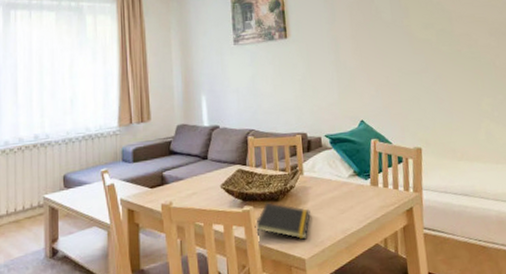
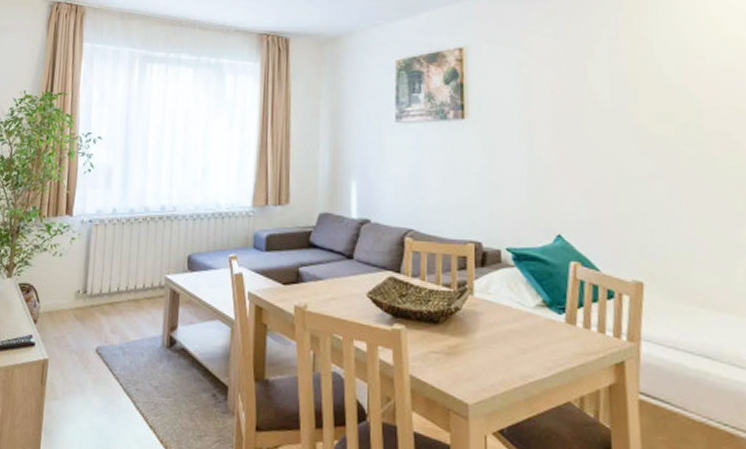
notepad: present [255,202,311,240] -> none [406,323,480,379]

